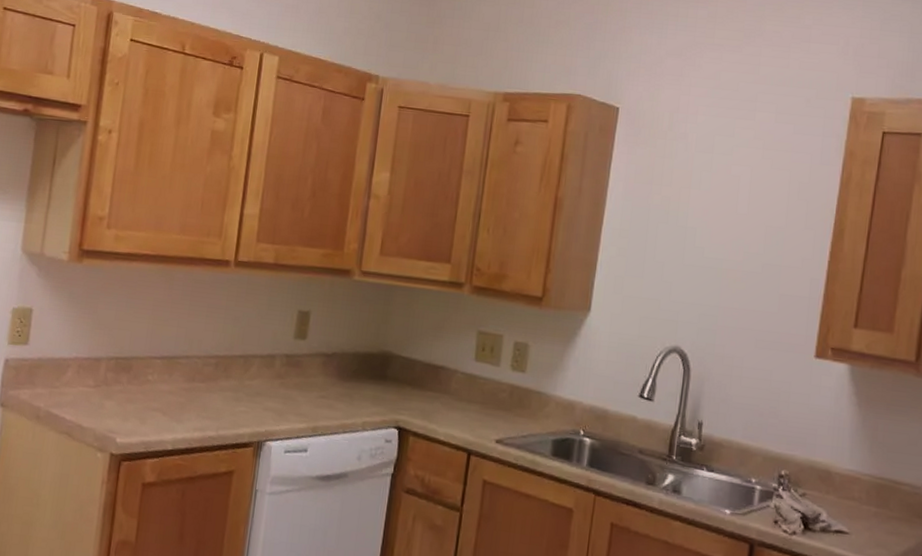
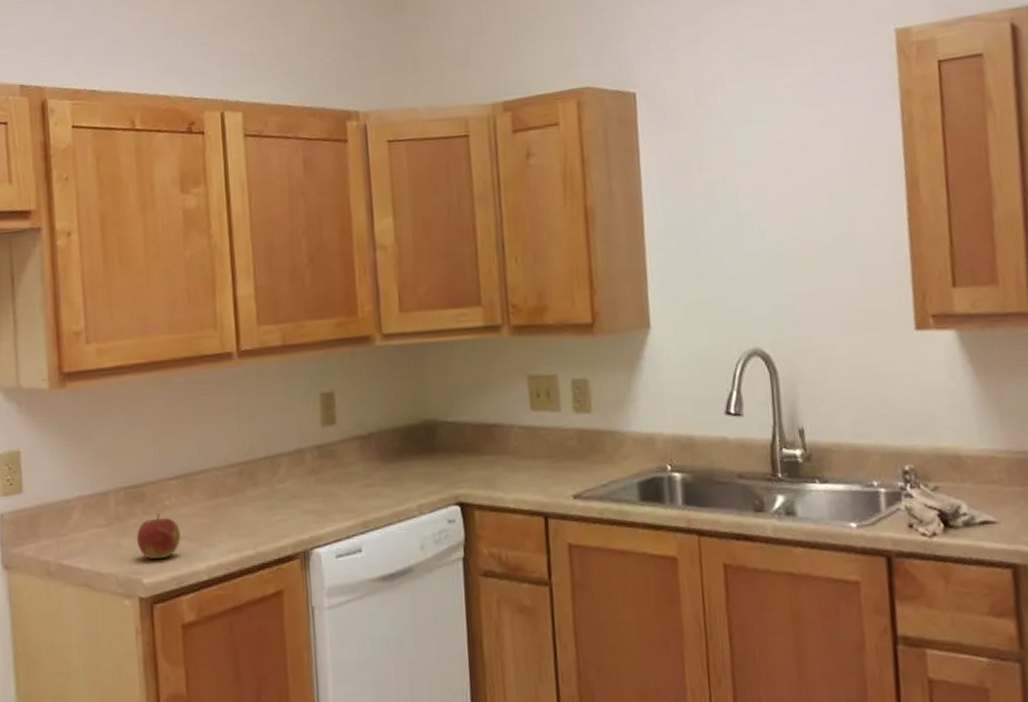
apple: none [117,385,156,425] -> present [137,513,181,560]

